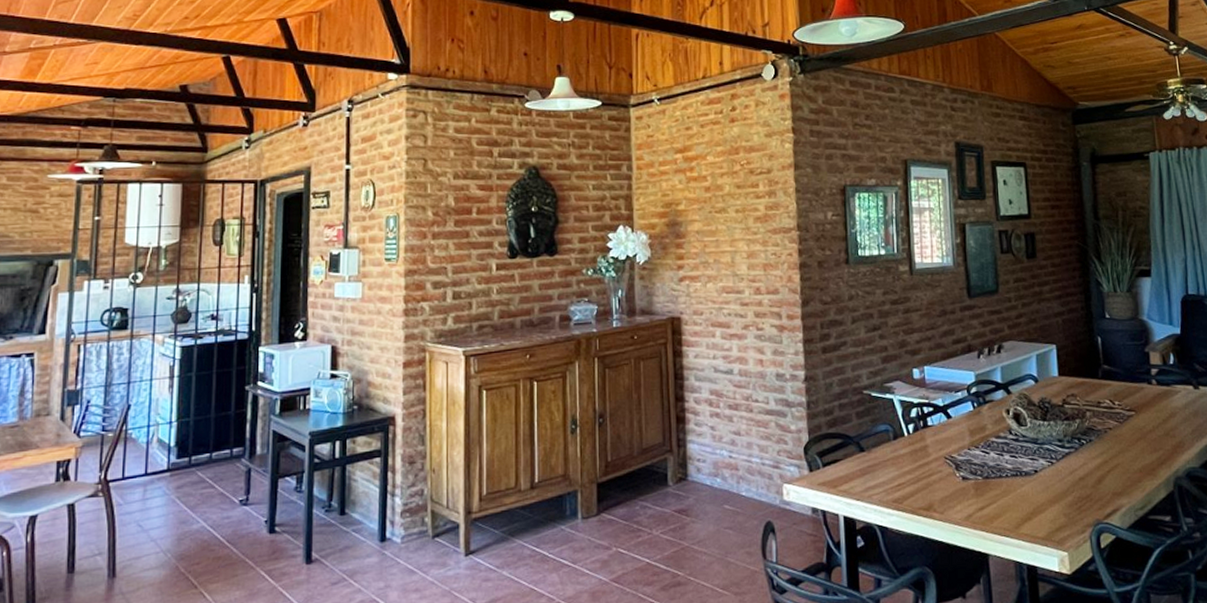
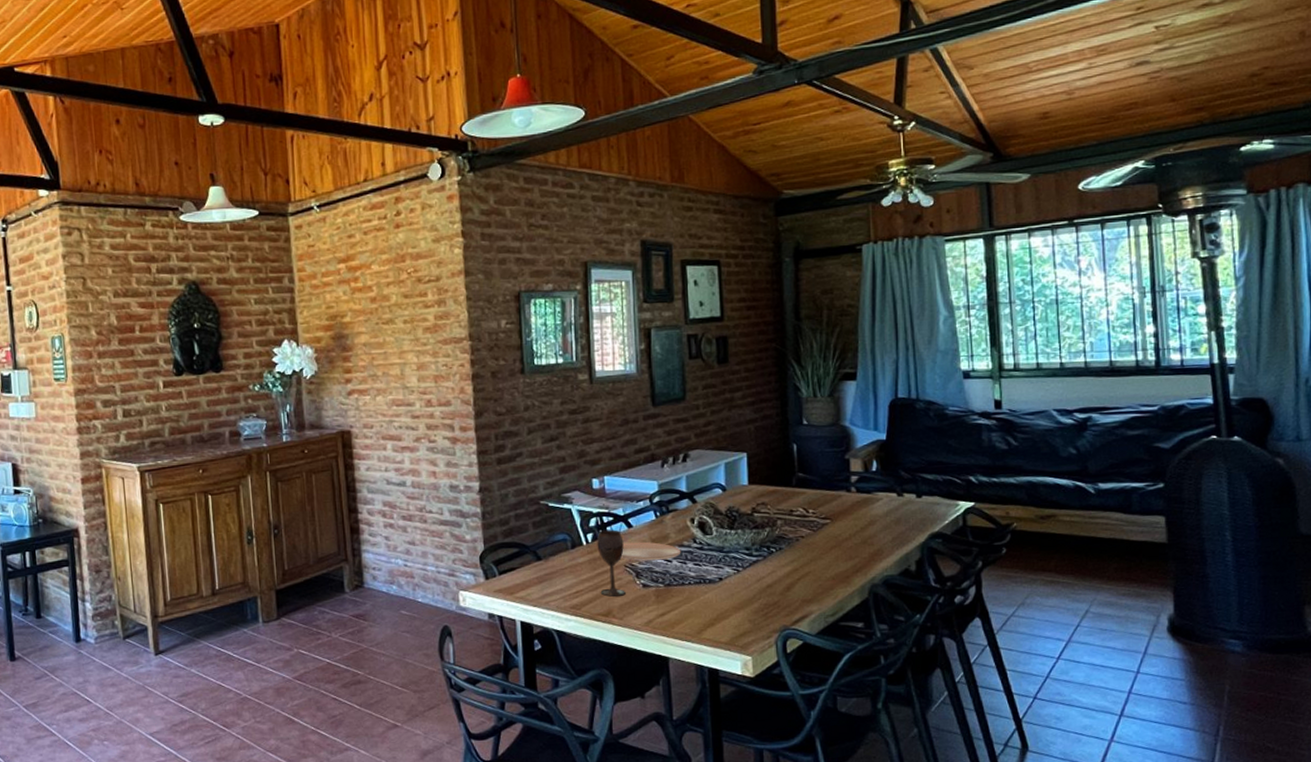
wine glass: none [918,420,946,491] -> present [597,529,626,598]
plate: none [940,433,998,453] -> present [620,541,681,562]

